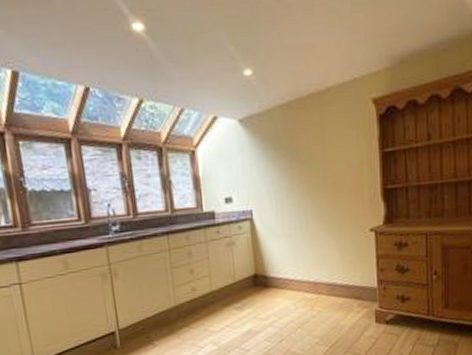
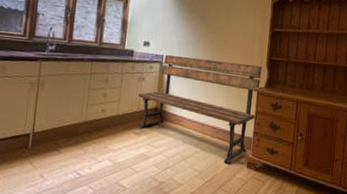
bench: none [231,199,377,323] -> present [138,54,262,165]

